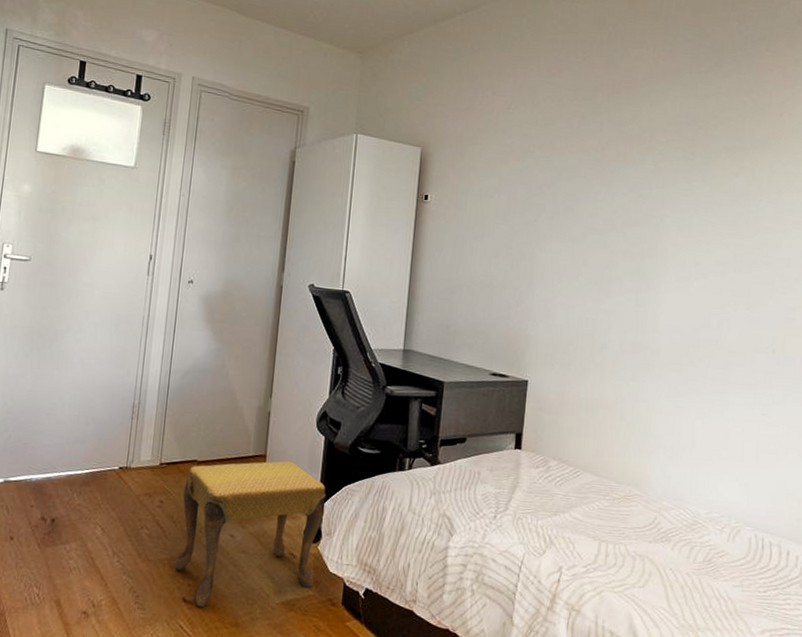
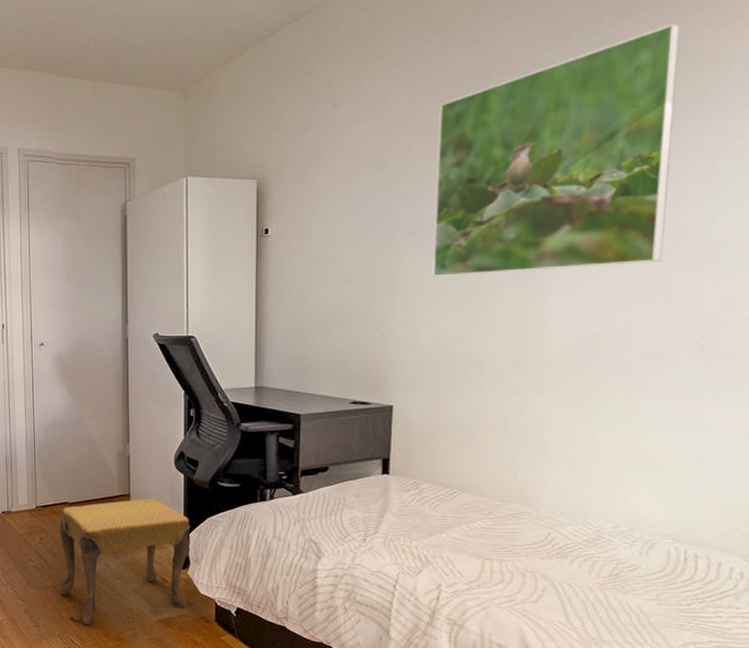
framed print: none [568,77,757,273] -> present [433,22,680,278]

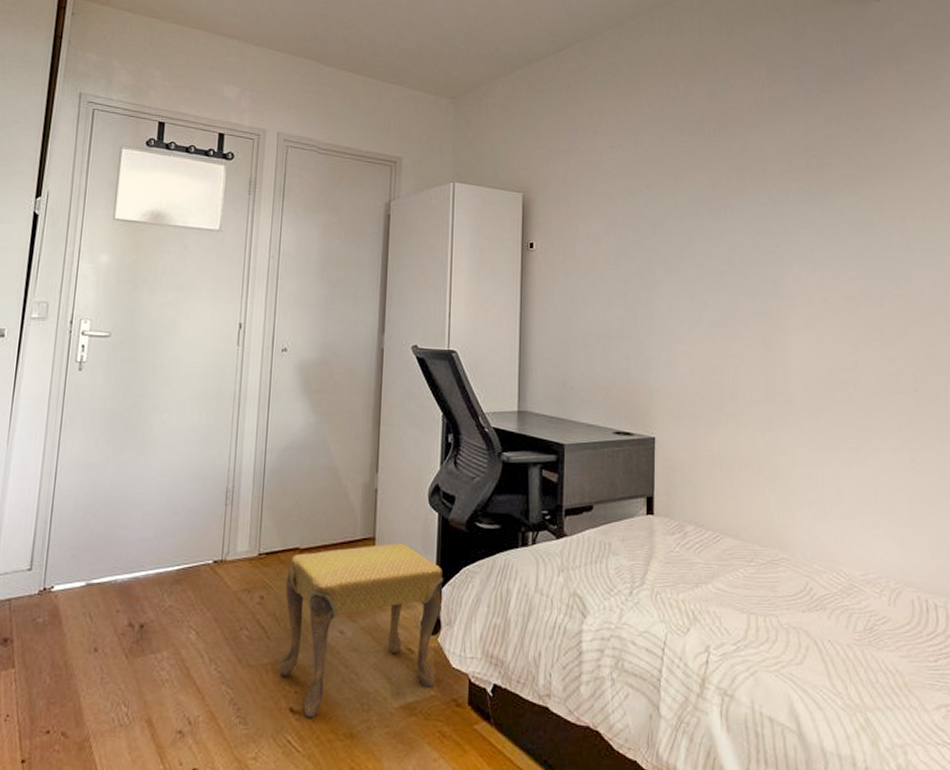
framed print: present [433,22,680,278] -> none [686,102,876,308]

